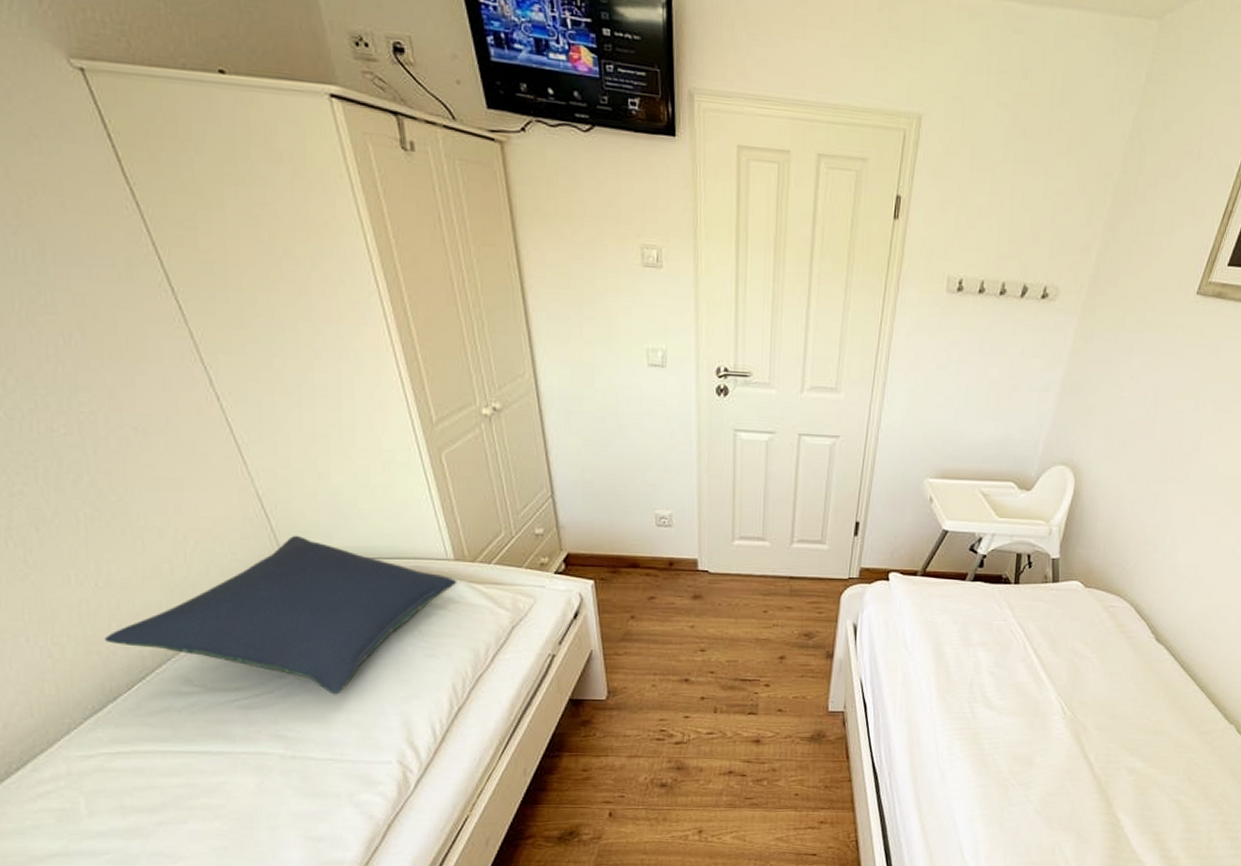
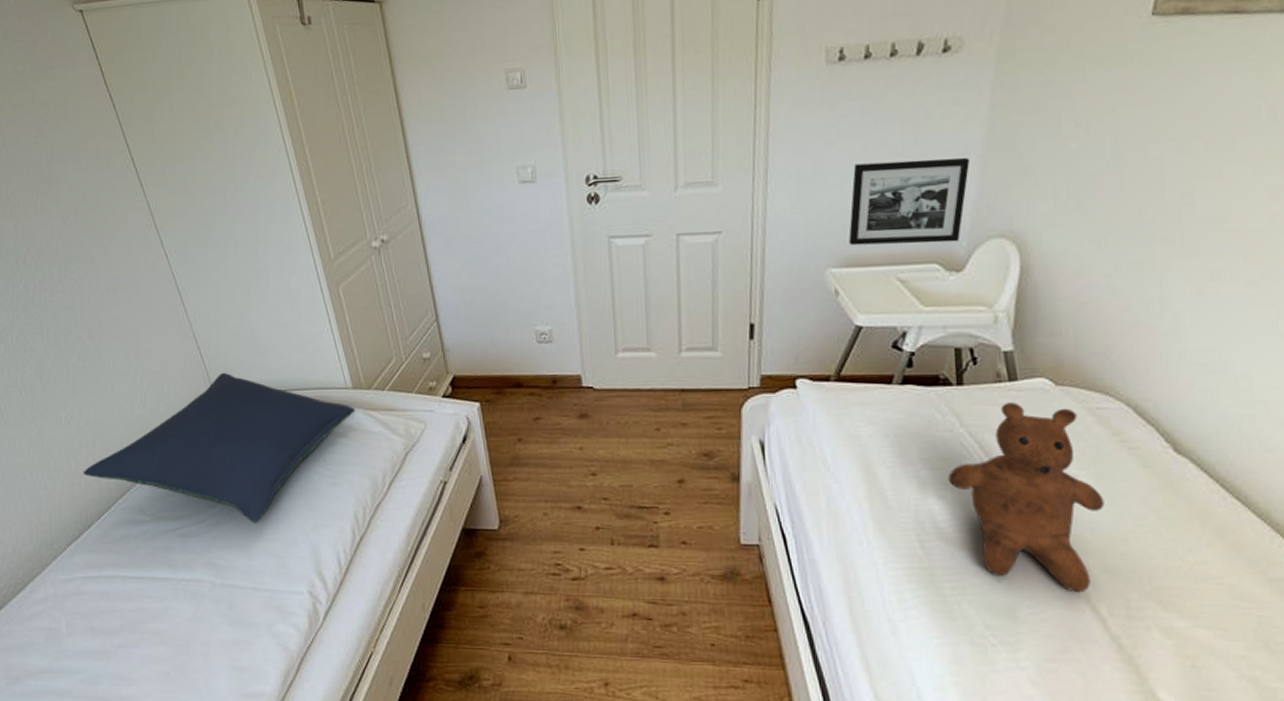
picture frame: none [946,388,1050,465] -> present [849,157,971,246]
teddy bear: none [998,599,1105,745] -> present [947,402,1105,593]

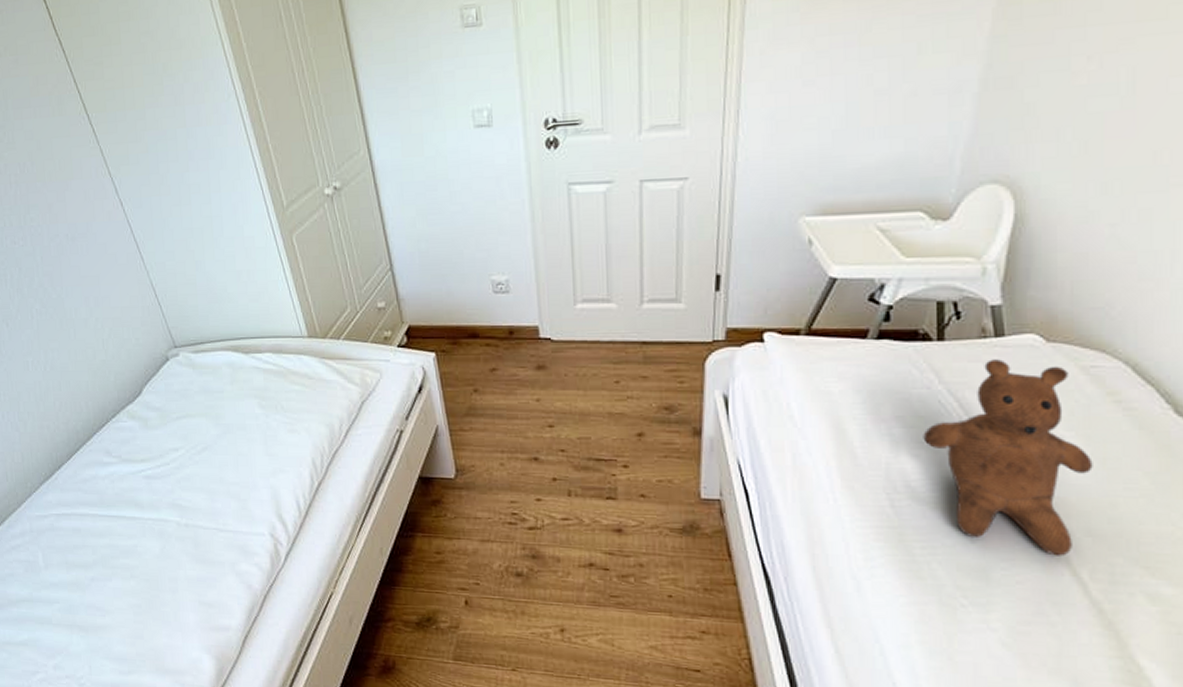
pillow: present [83,372,356,524] -> none [51,320,312,468]
picture frame: present [849,157,971,246] -> none [826,95,965,192]

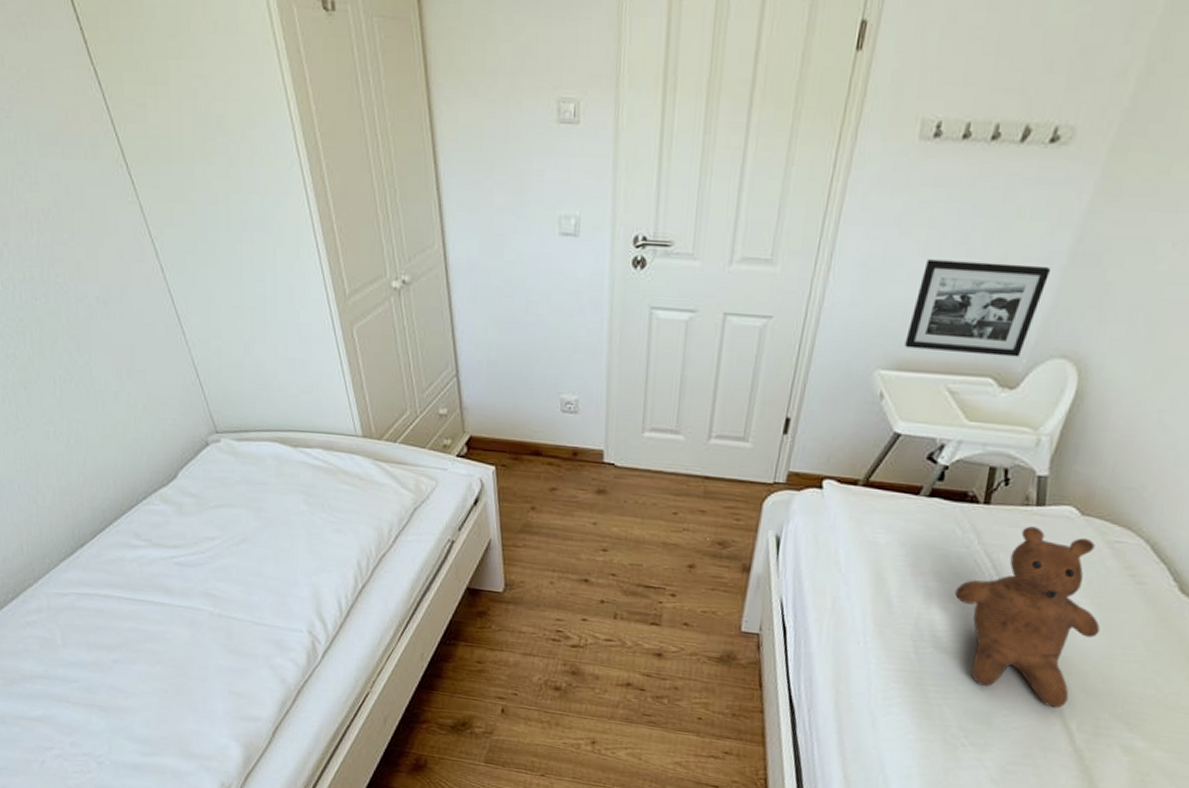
picture frame: none [826,95,965,192] -> present [905,259,1052,357]

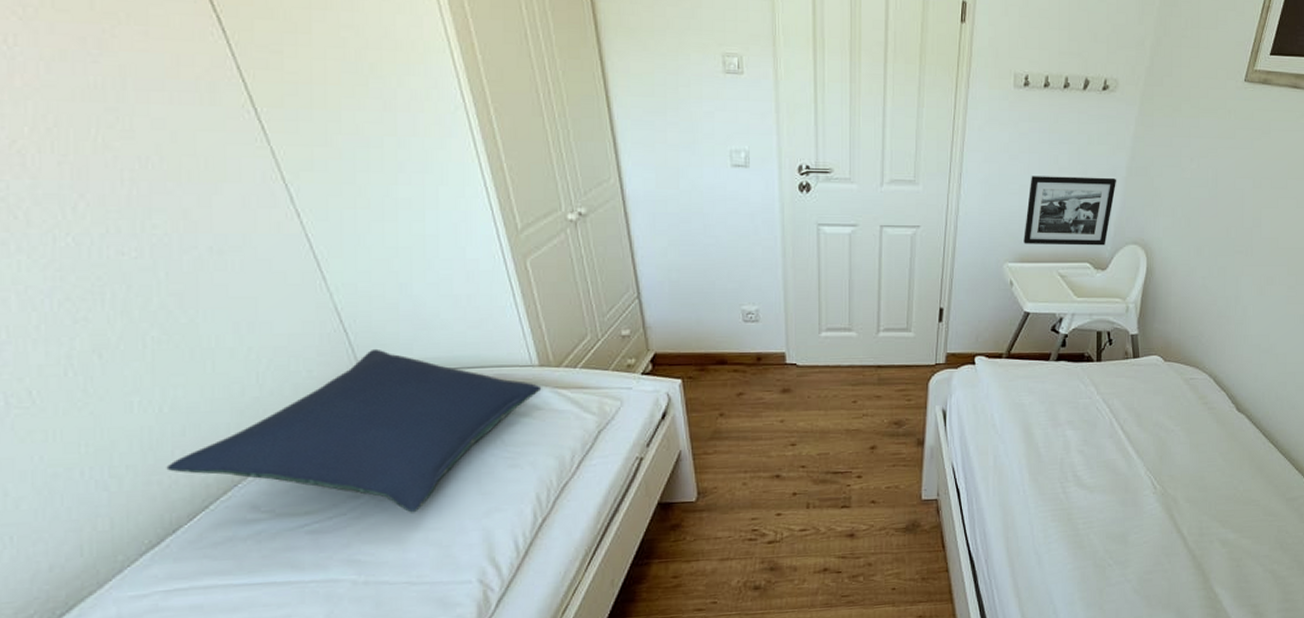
pillow: none [74,404,365,561] -> present [166,348,542,513]
teddy bear: present [954,526,1100,709] -> none [1086,375,1191,520]

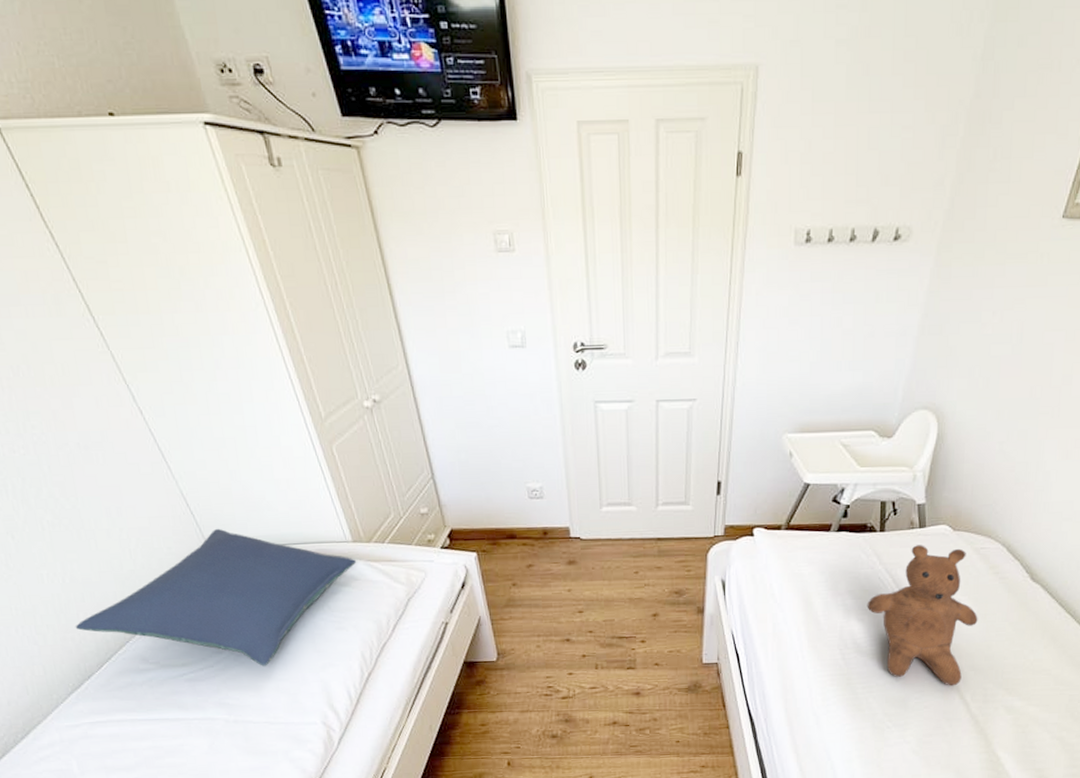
picture frame: present [1024,176,1117,246] -> none [804,338,907,414]
teddy bear: none [1086,375,1191,520] -> present [867,545,978,686]

